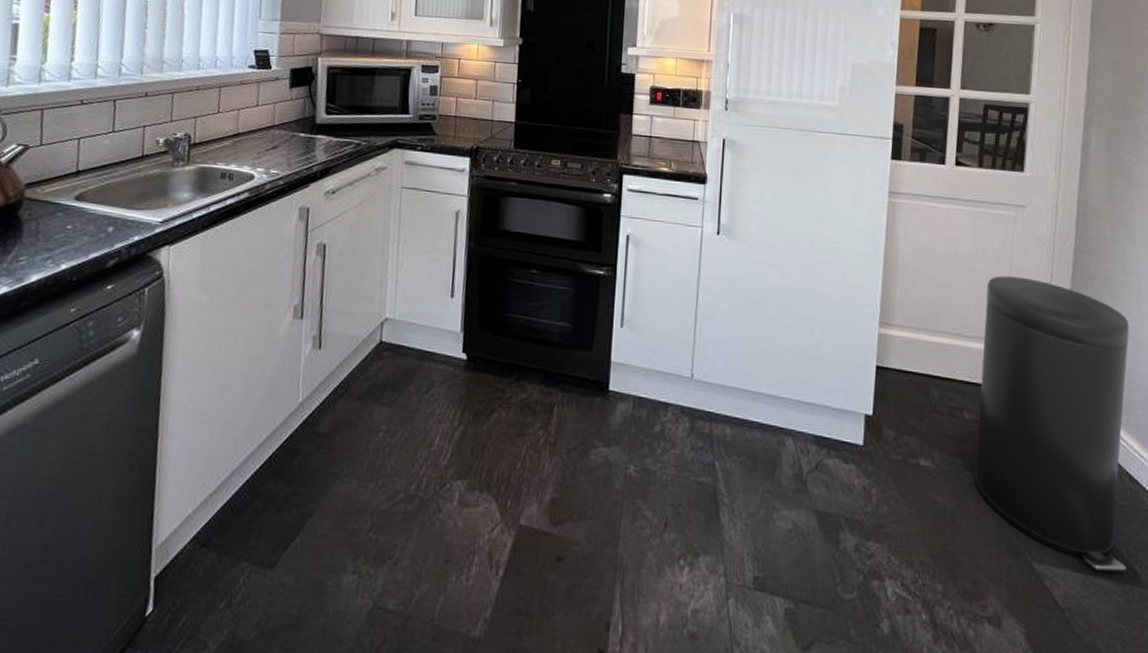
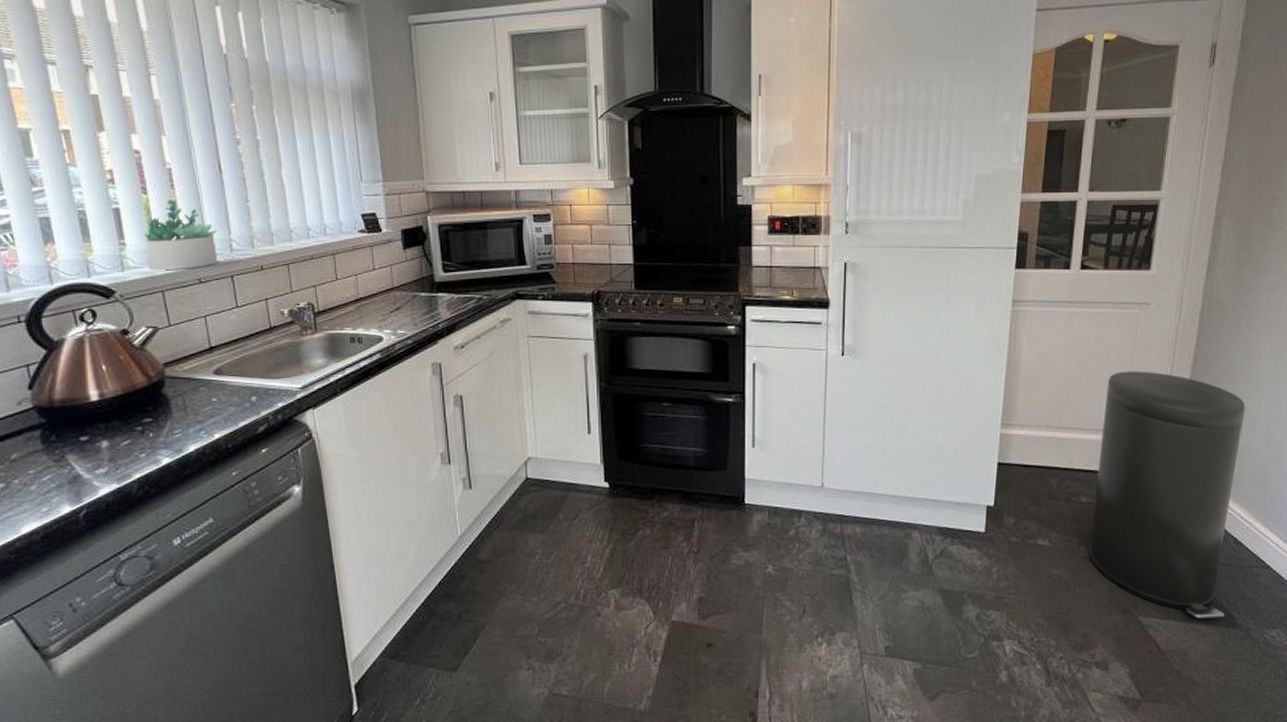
succulent plant: none [33,20,110,90] -> present [143,200,218,271]

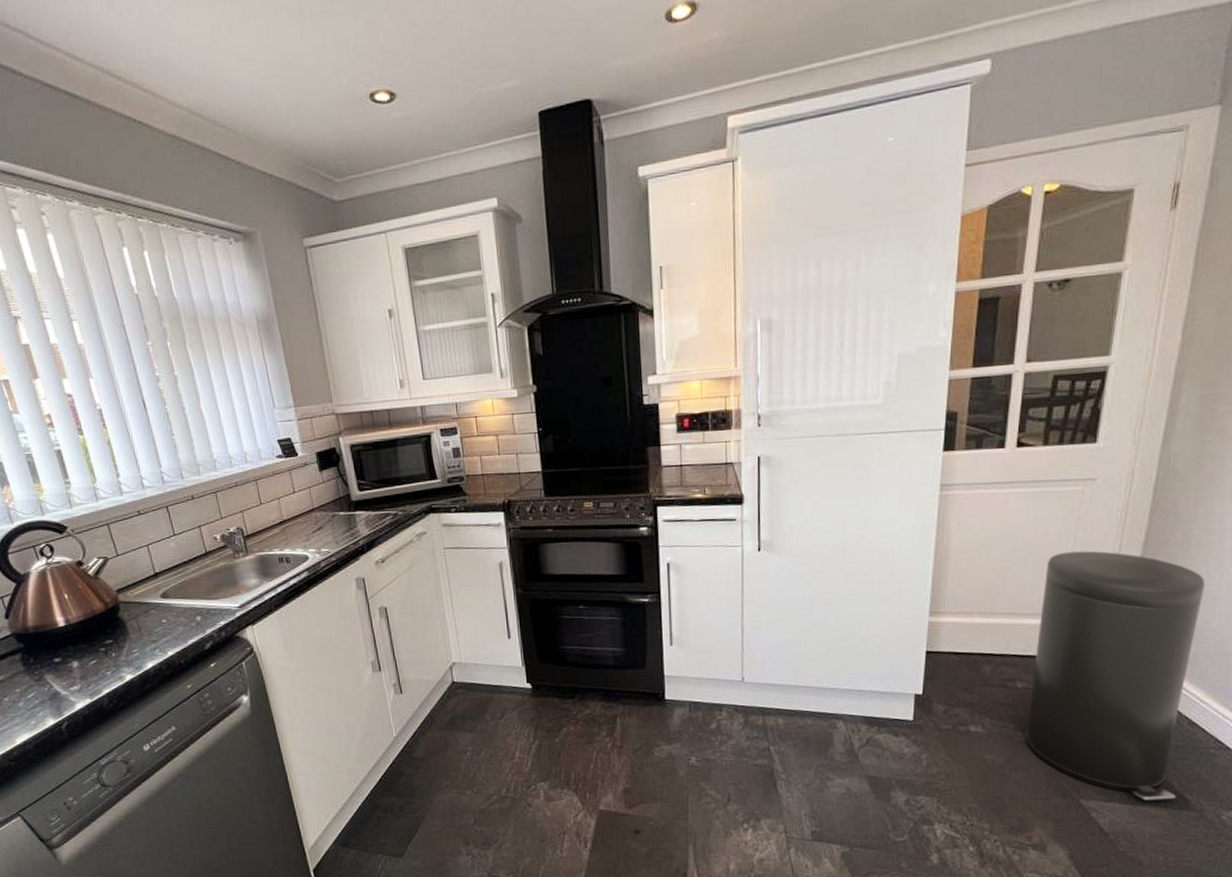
succulent plant: present [143,200,218,271] -> none [84,438,153,506]

